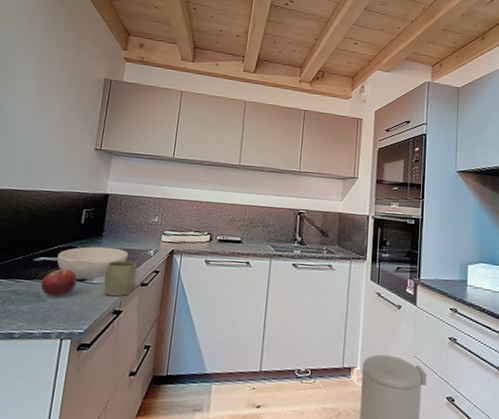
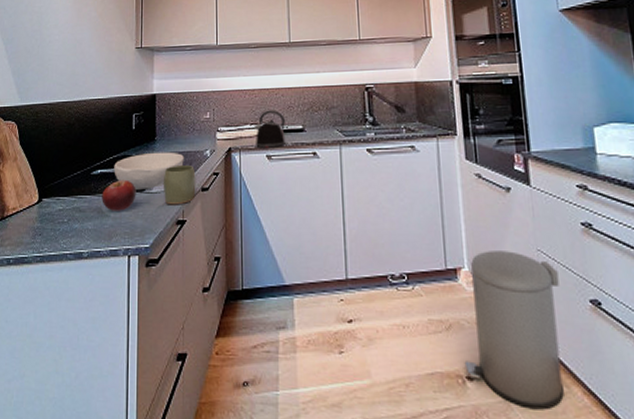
kettle: none [197,221,226,256] -> present [254,110,287,150]

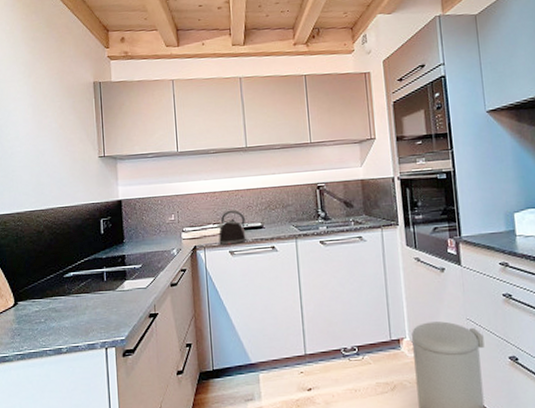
fruit: present [102,179,136,211] -> none [76,280,109,309]
bowl: present [114,152,184,191] -> none [85,252,153,290]
mug: present [163,165,196,205] -> none [133,264,166,301]

